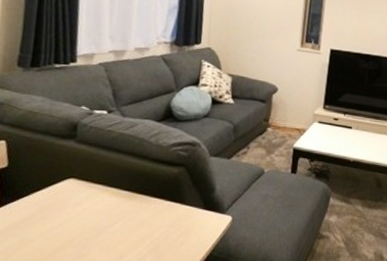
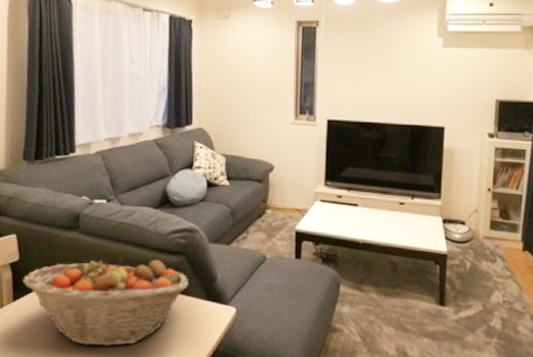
fruit basket: none [10,167,187,251] -> present [22,257,188,346]

